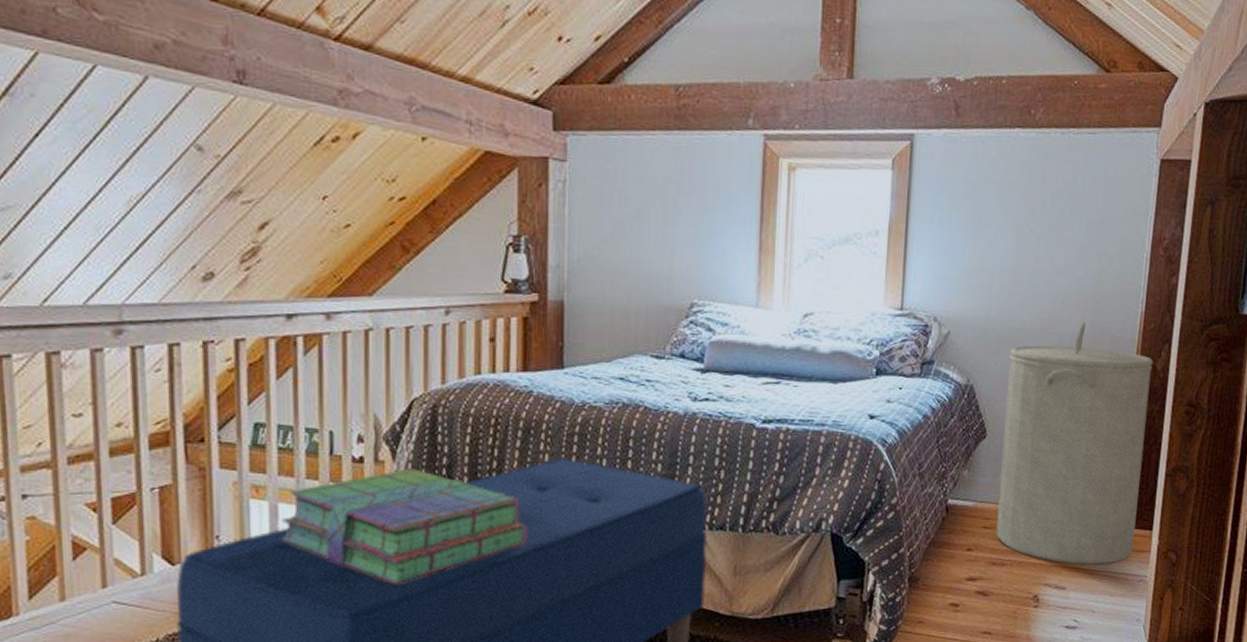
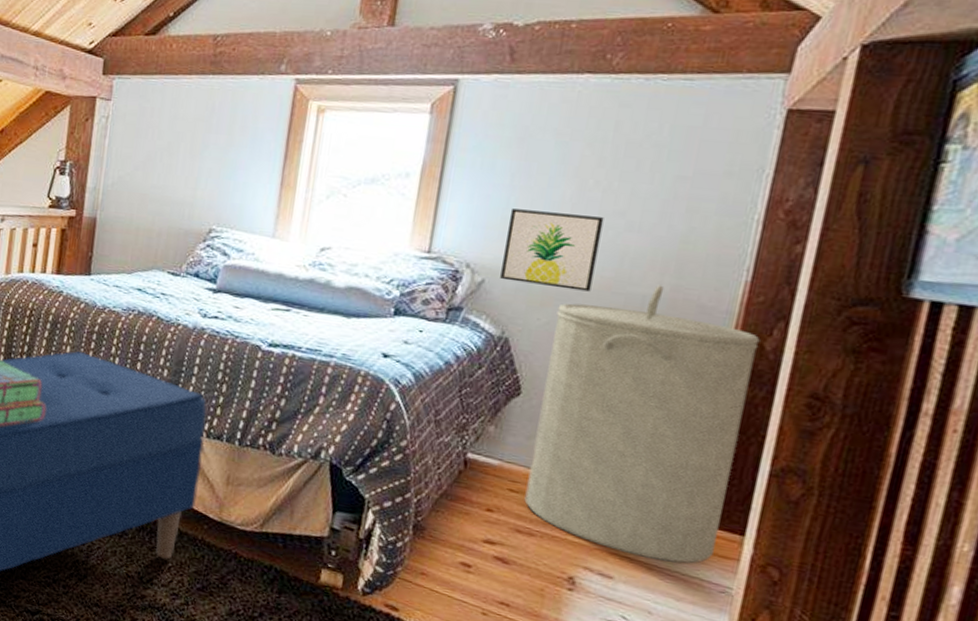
wall art: none [962,260,1039,334] -> present [500,208,604,292]

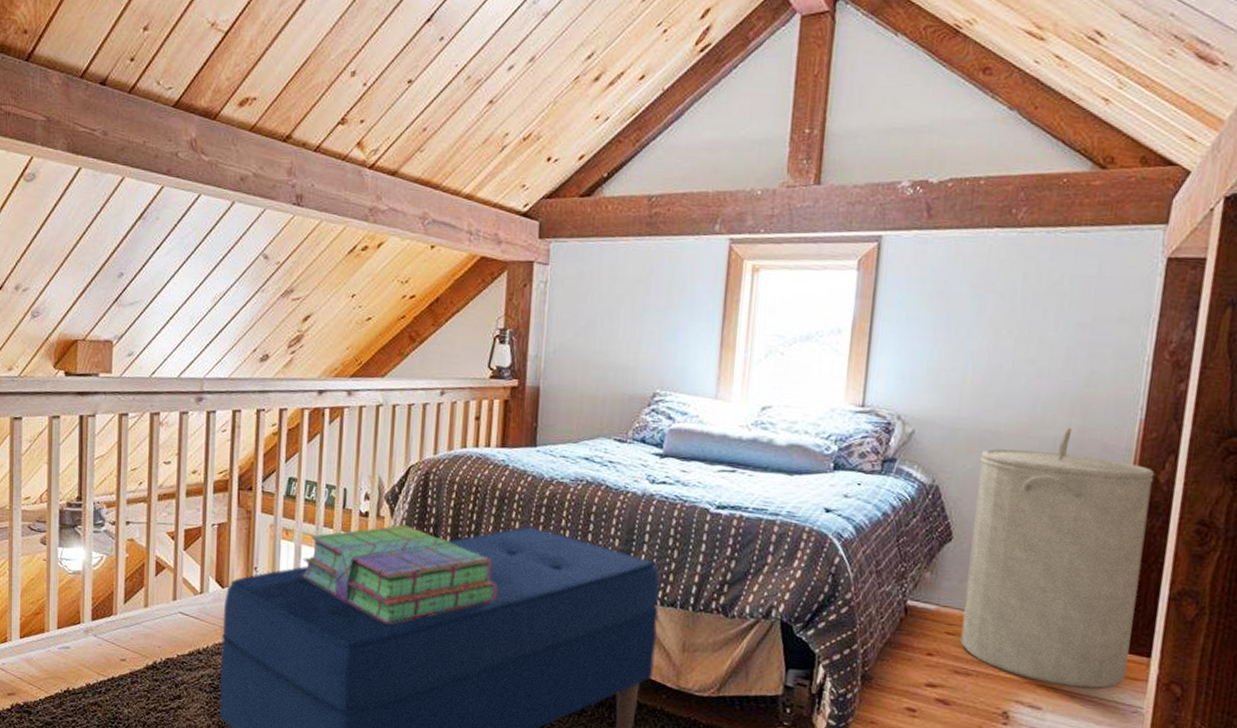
wall art: present [500,208,604,292] -> none [929,360,1017,437]

